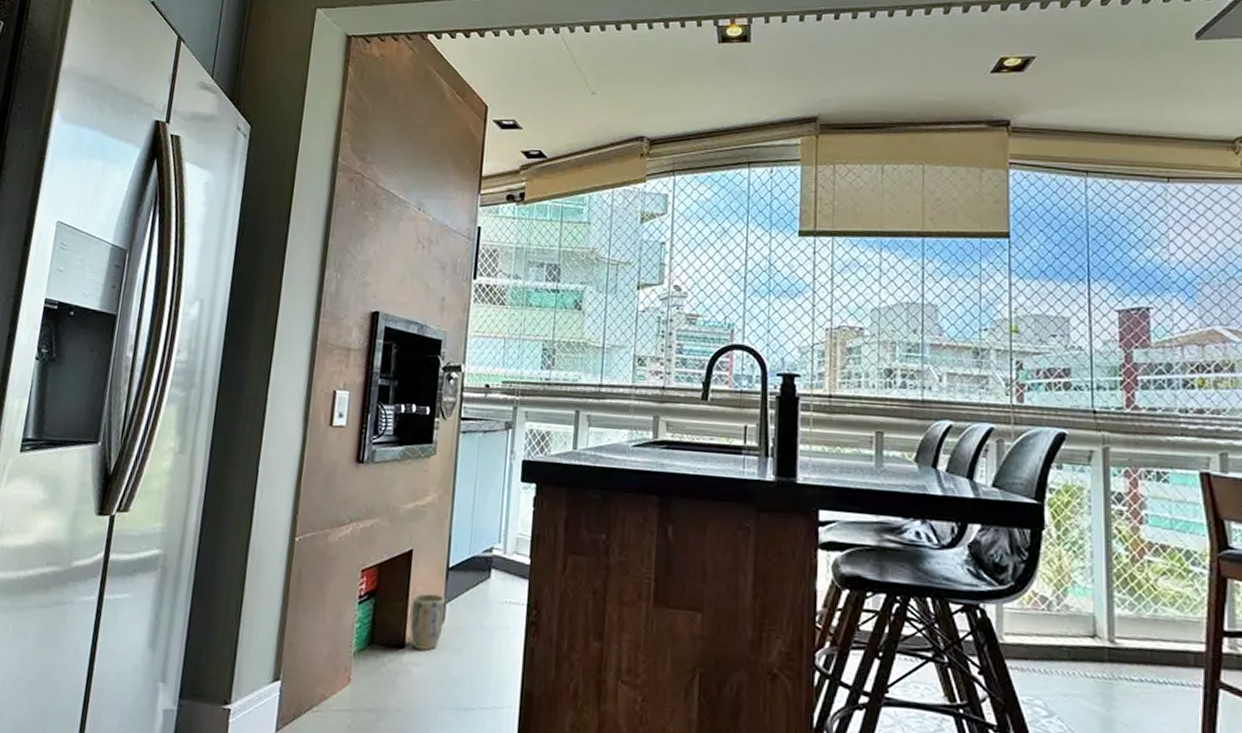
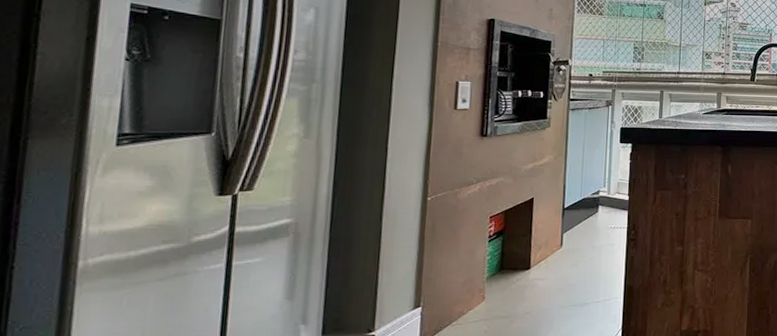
plant pot: present [410,593,446,651] -> none [534,228,563,269]

